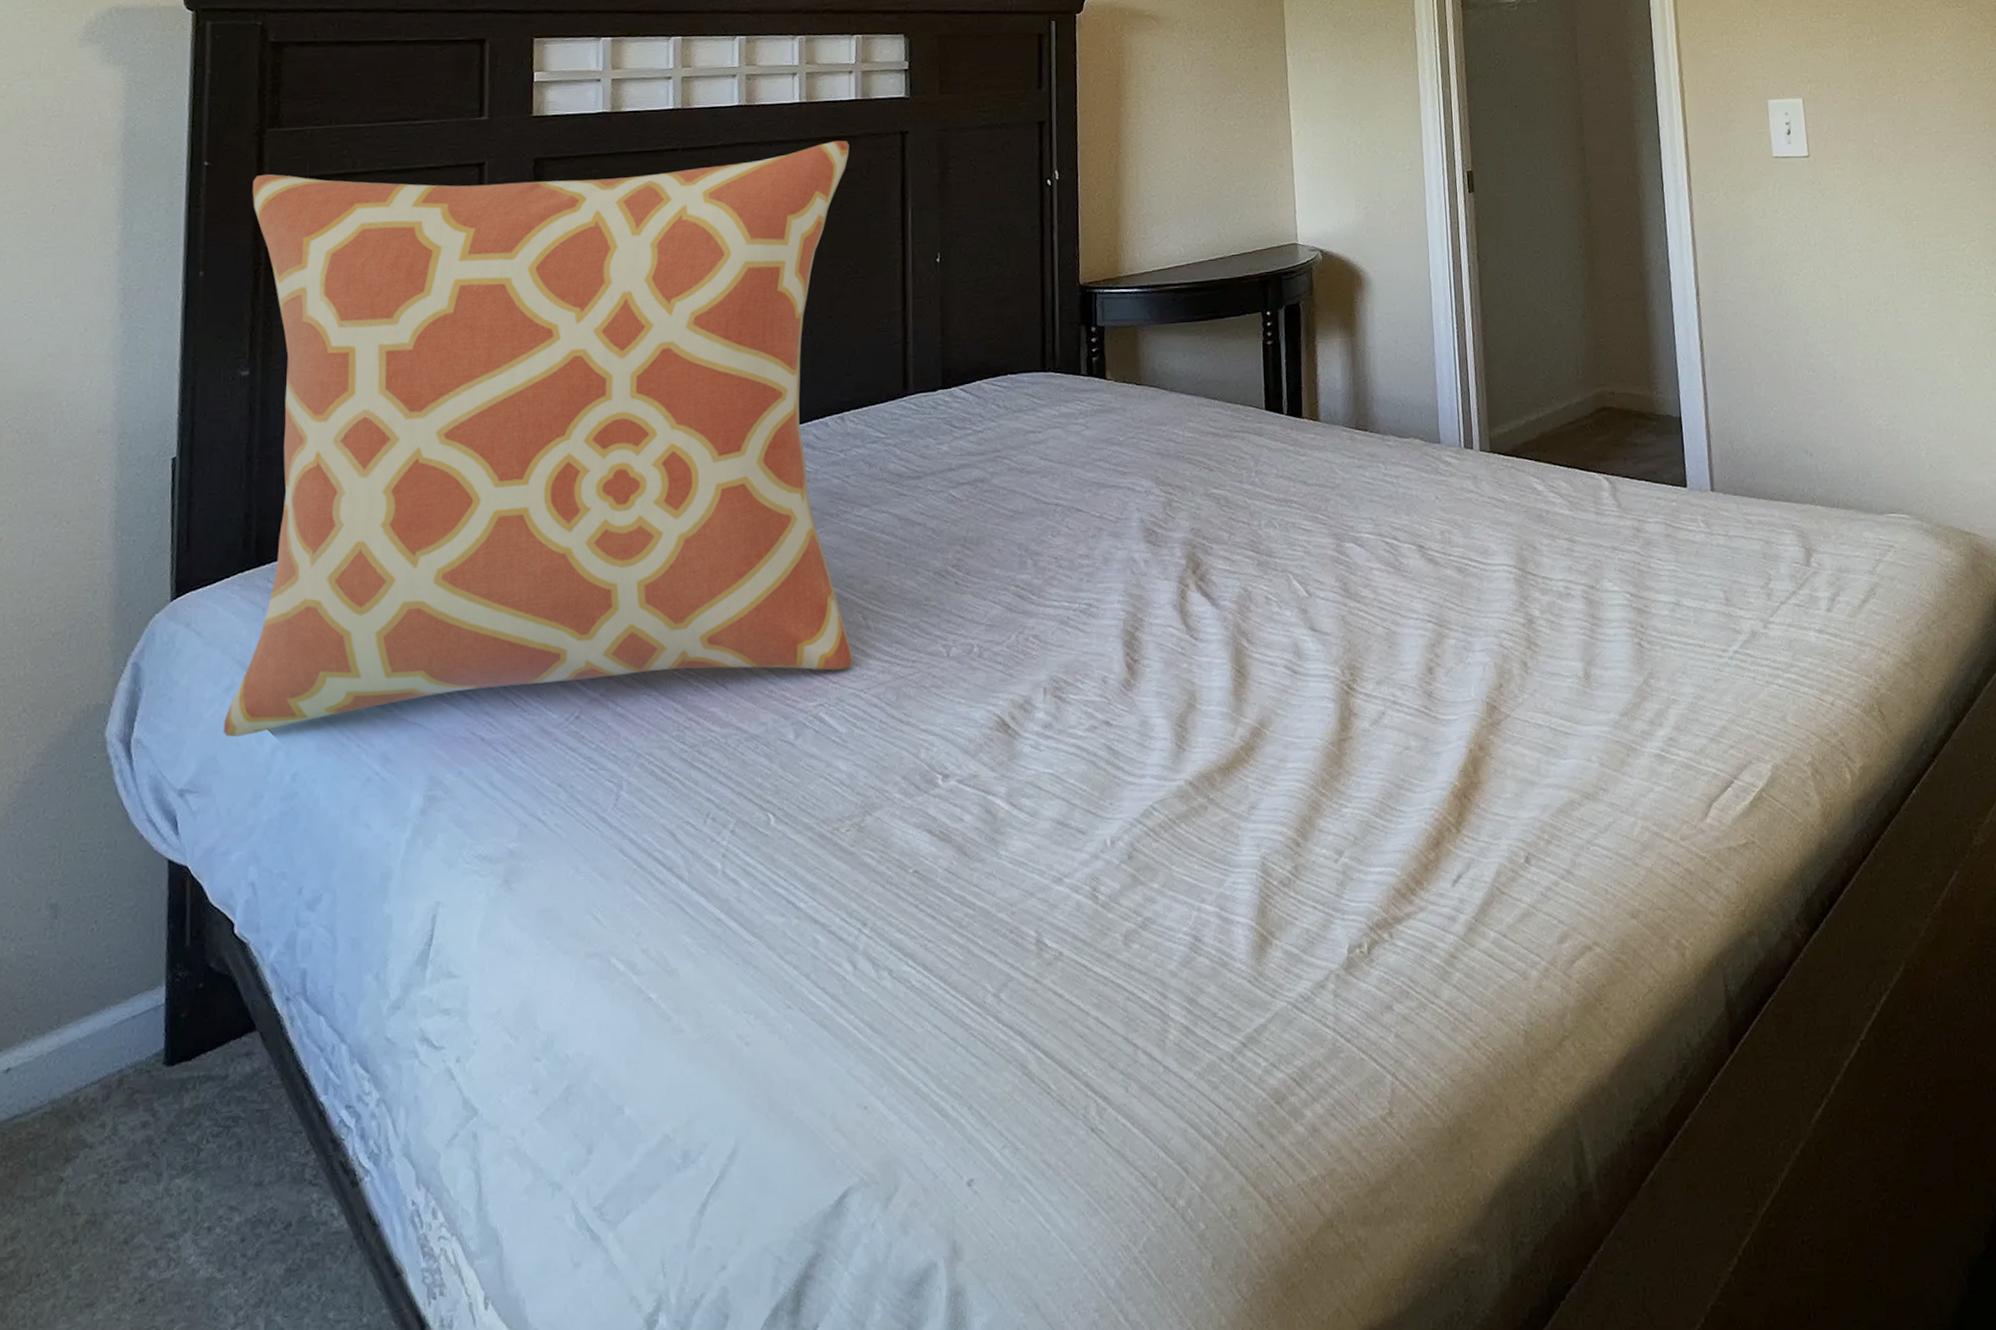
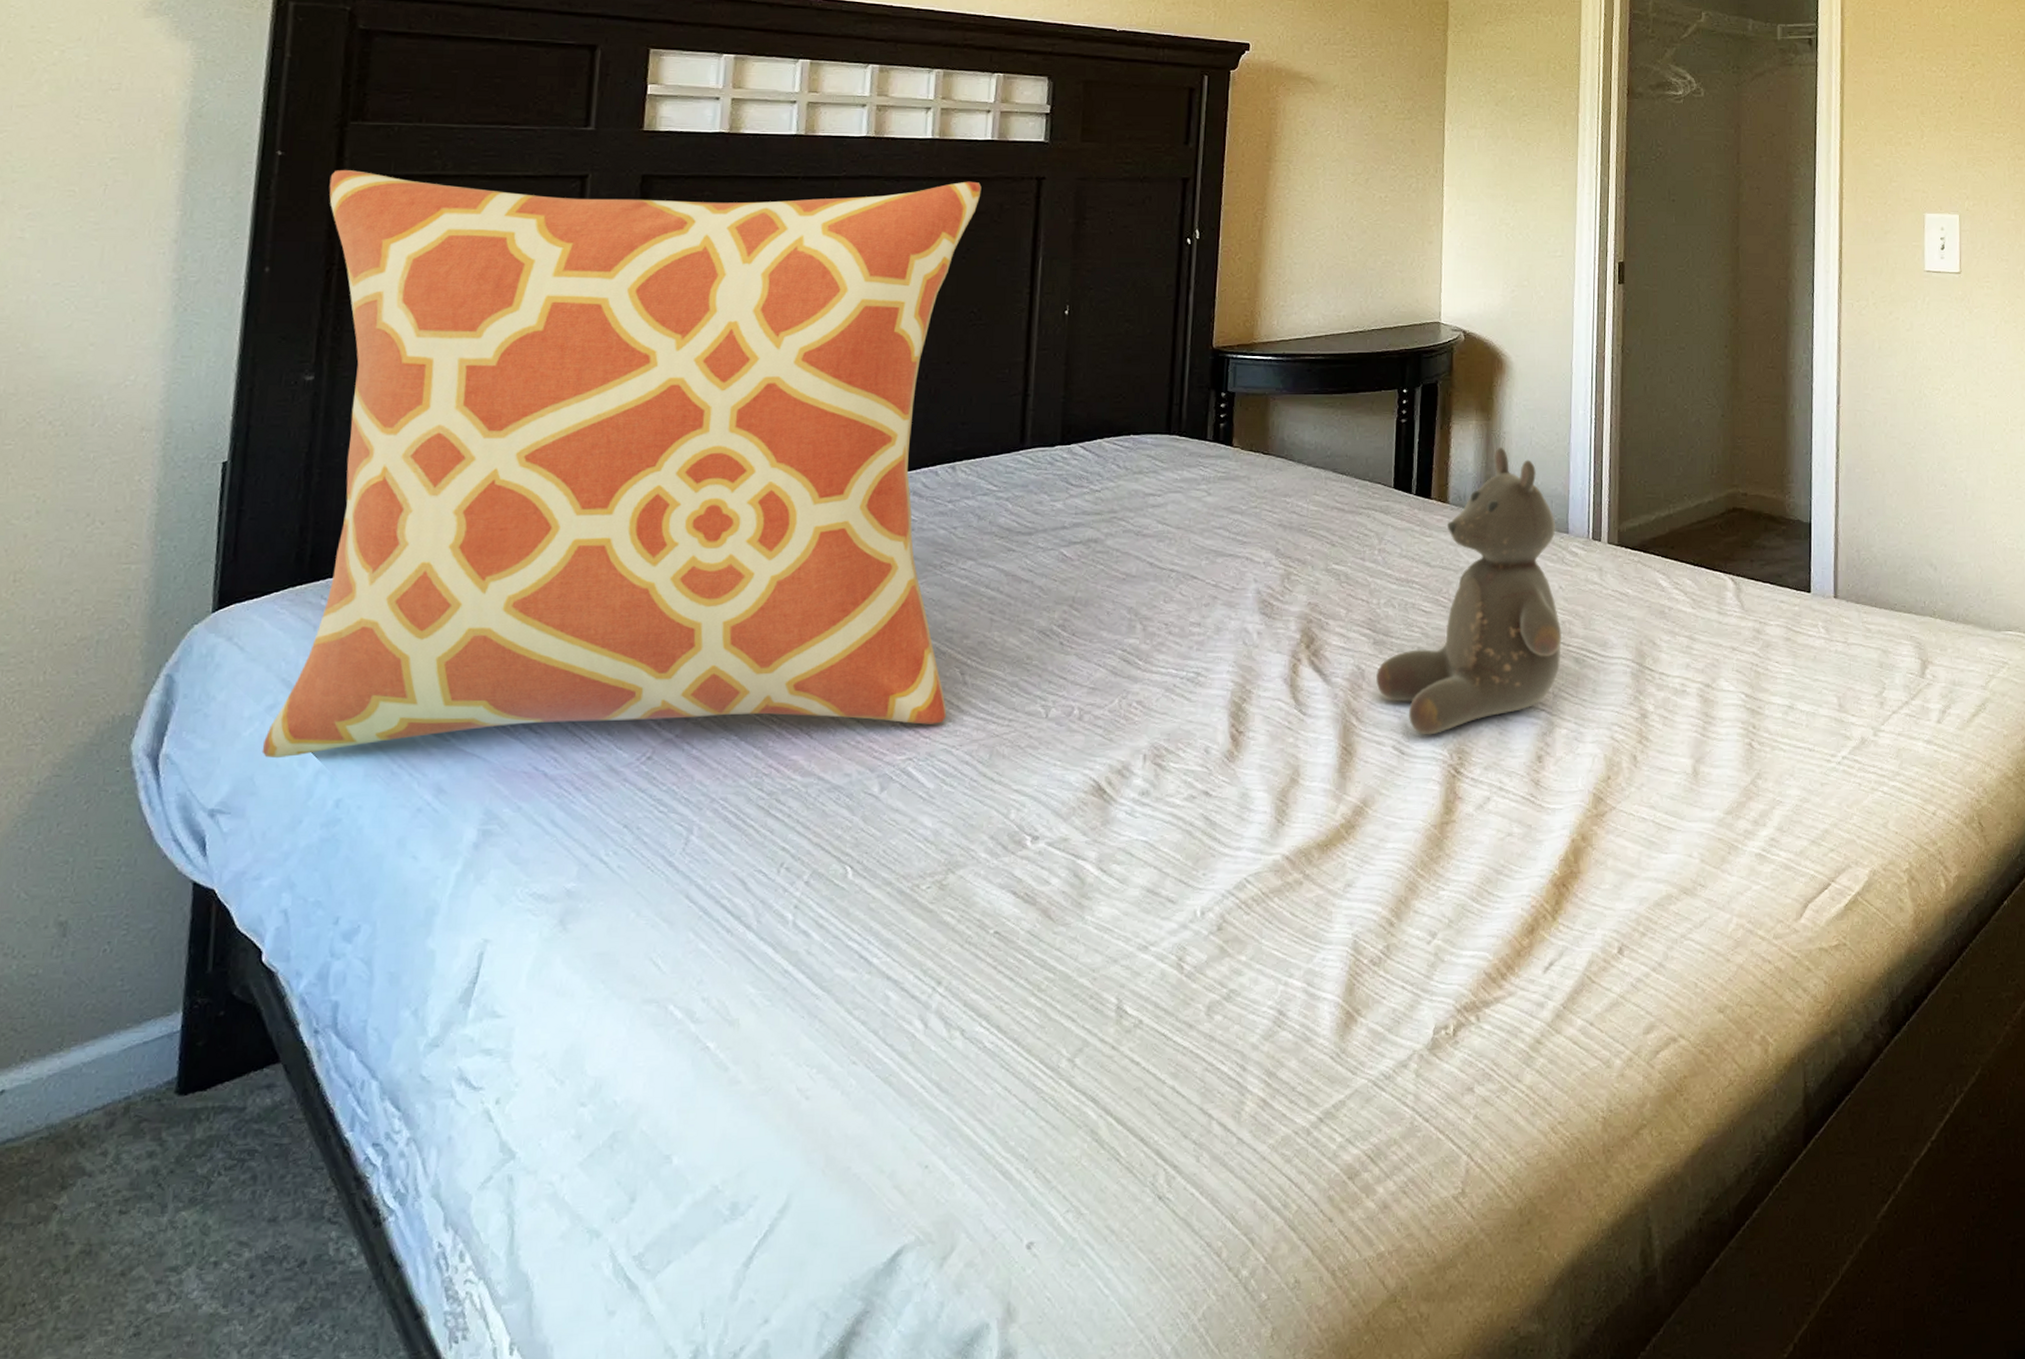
stuffed bear: none [1263,362,1443,653] -> present [1376,447,1562,735]

